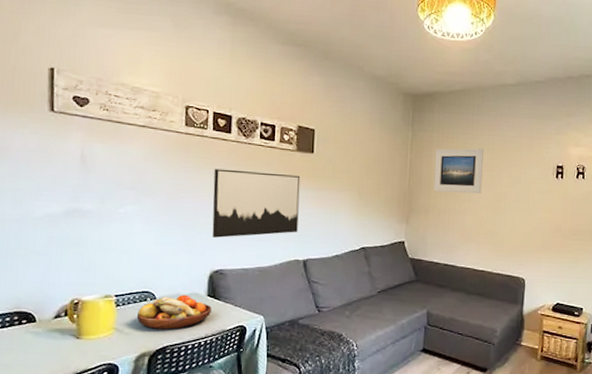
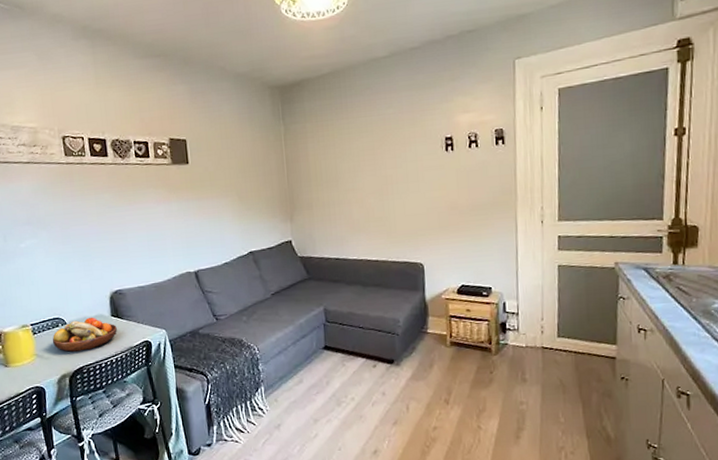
wall art: present [212,169,301,238] -> none [98,188,185,260]
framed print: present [433,148,483,194] -> none [311,132,365,186]

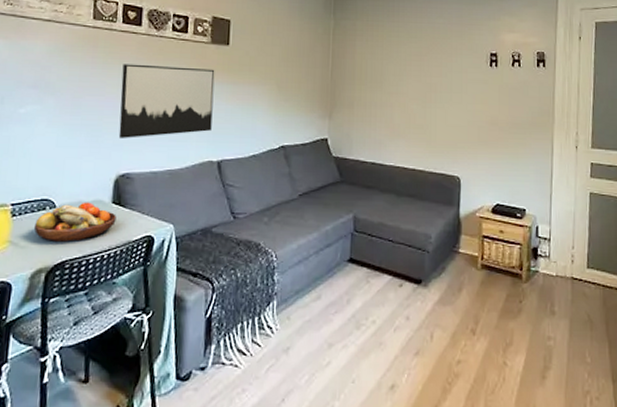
wall art: none [98,188,185,260] -> present [118,64,215,138]

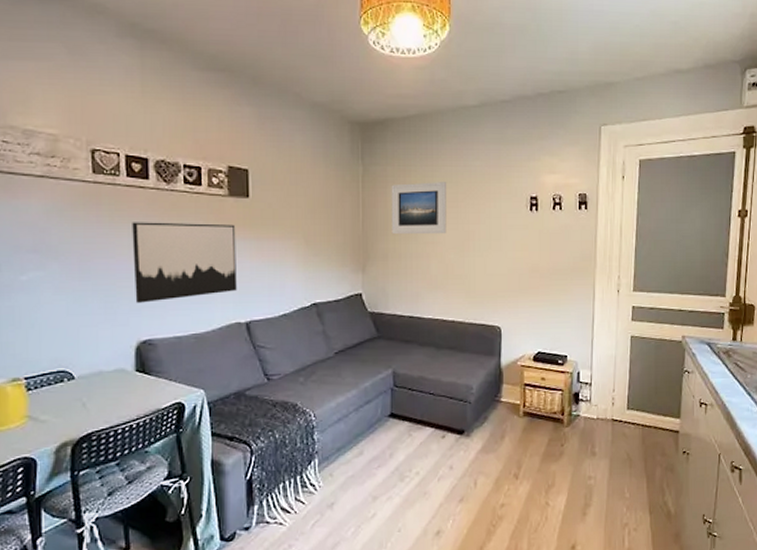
fruit bowl: present [33,202,116,242] -> none [52,371,142,414]
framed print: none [358,36,411,86] -> present [391,182,447,235]

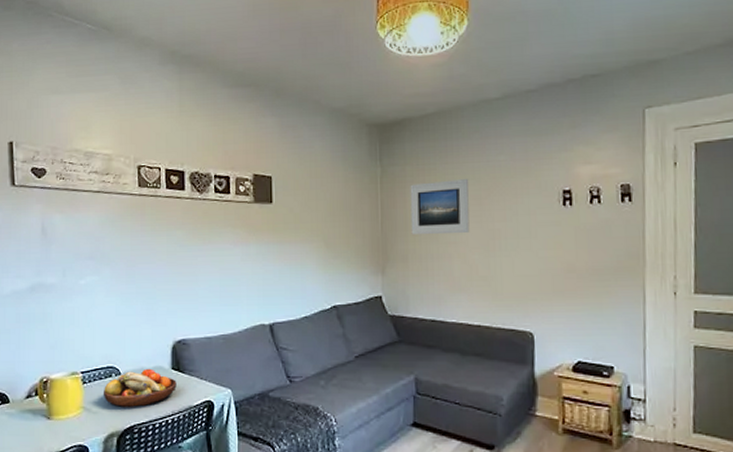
fruit bowl: none [52,371,142,414] -> present [103,368,177,407]
wall art: present [132,222,237,303] -> none [170,229,261,305]

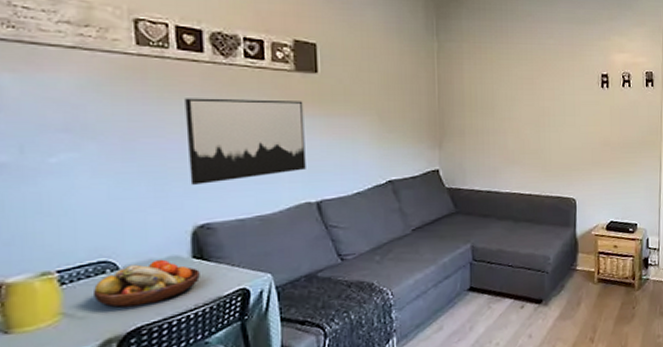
wall art: none [170,229,261,305] -> present [185,98,306,185]
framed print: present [410,179,470,236] -> none [467,59,523,111]

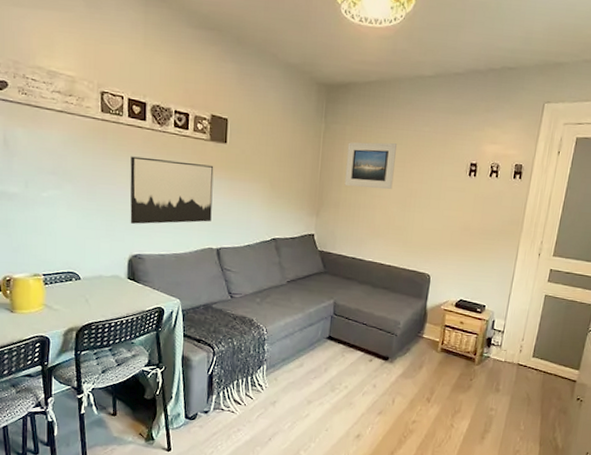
fruit bowl: present [92,259,200,308] -> none [63,276,132,308]
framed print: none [467,59,523,111] -> present [344,142,397,190]

